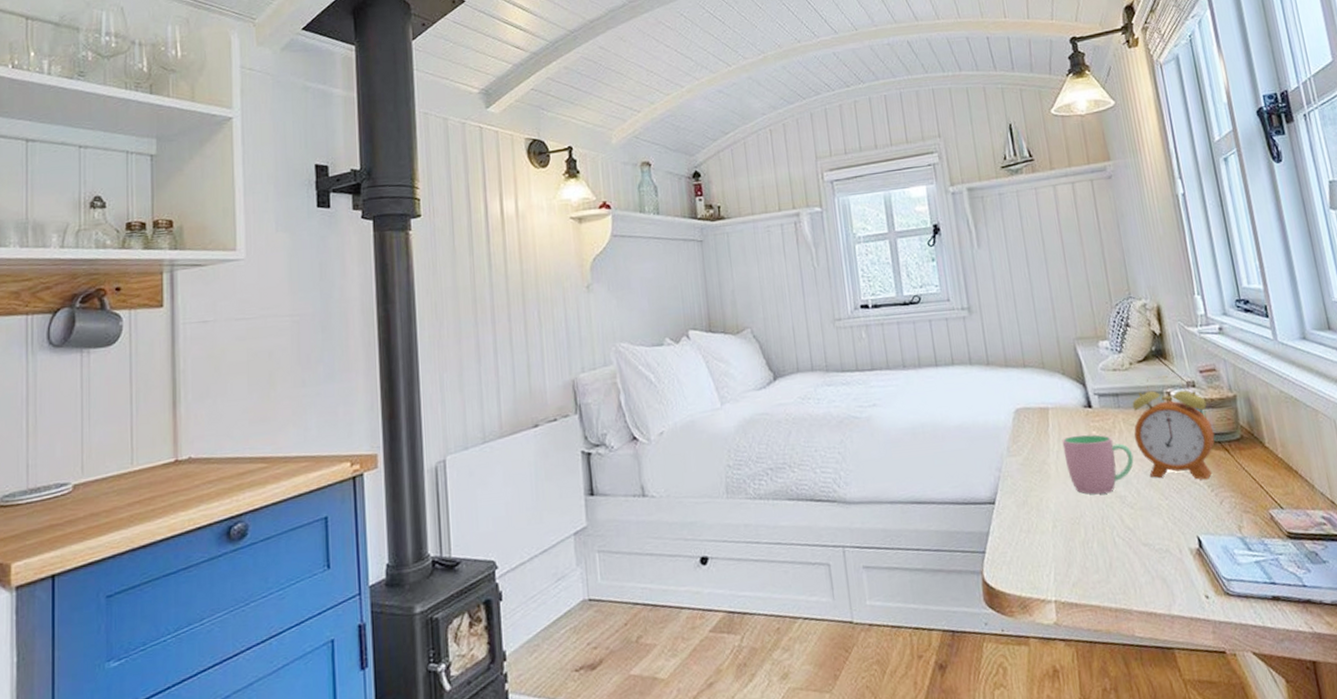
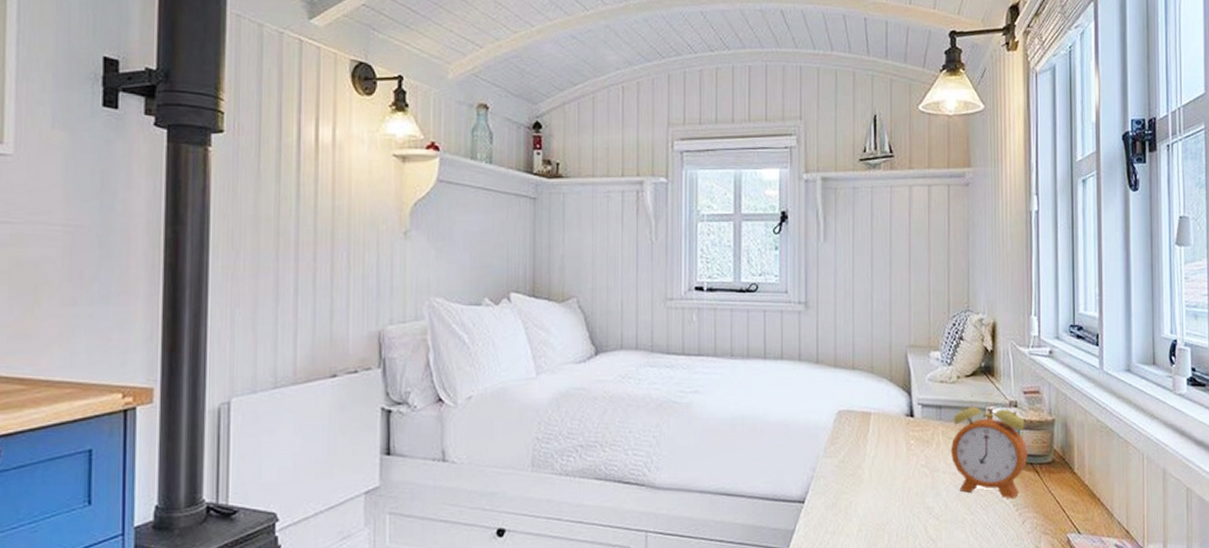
cup: present [1062,434,1134,495] -> none [879,443,947,503]

